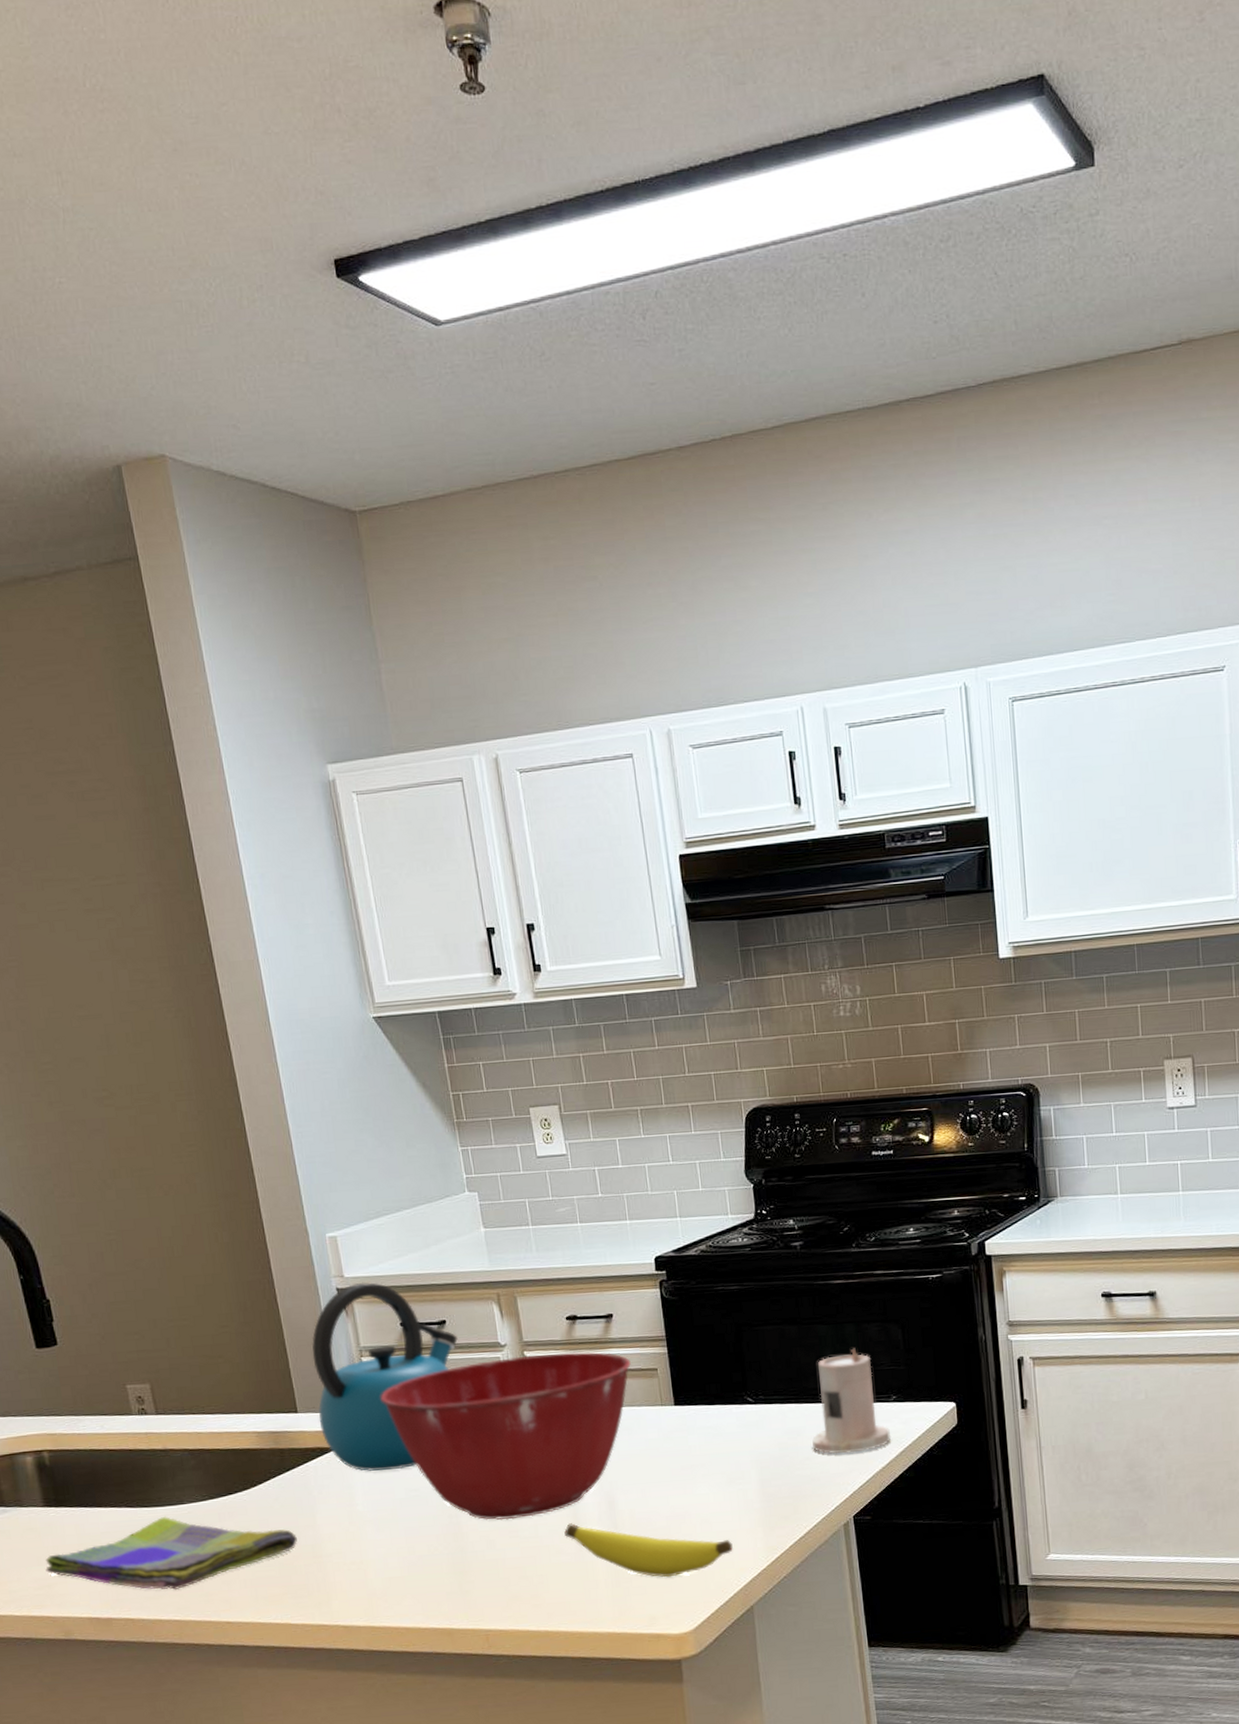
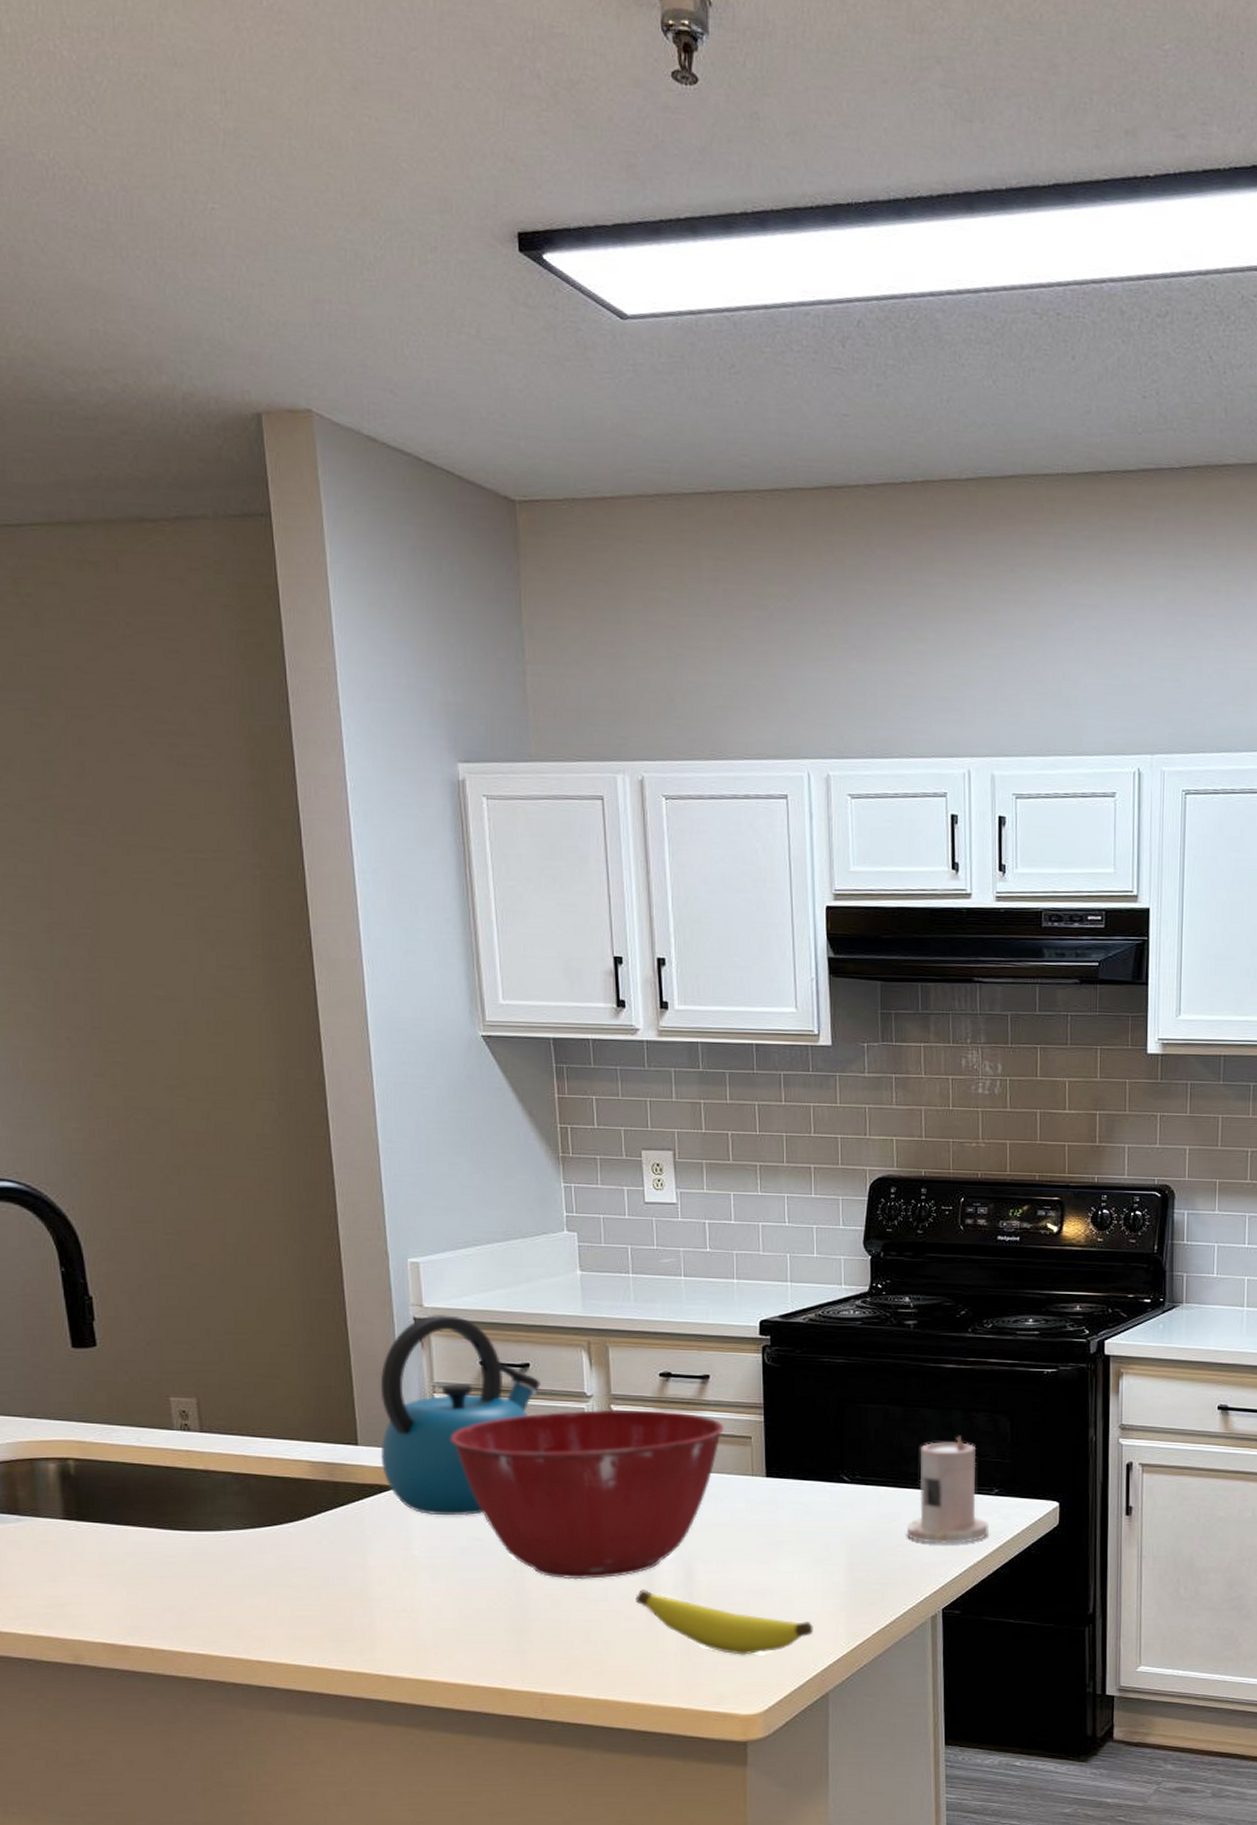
dish towel: present [45,1516,297,1591] -> none [59,1541,344,1622]

